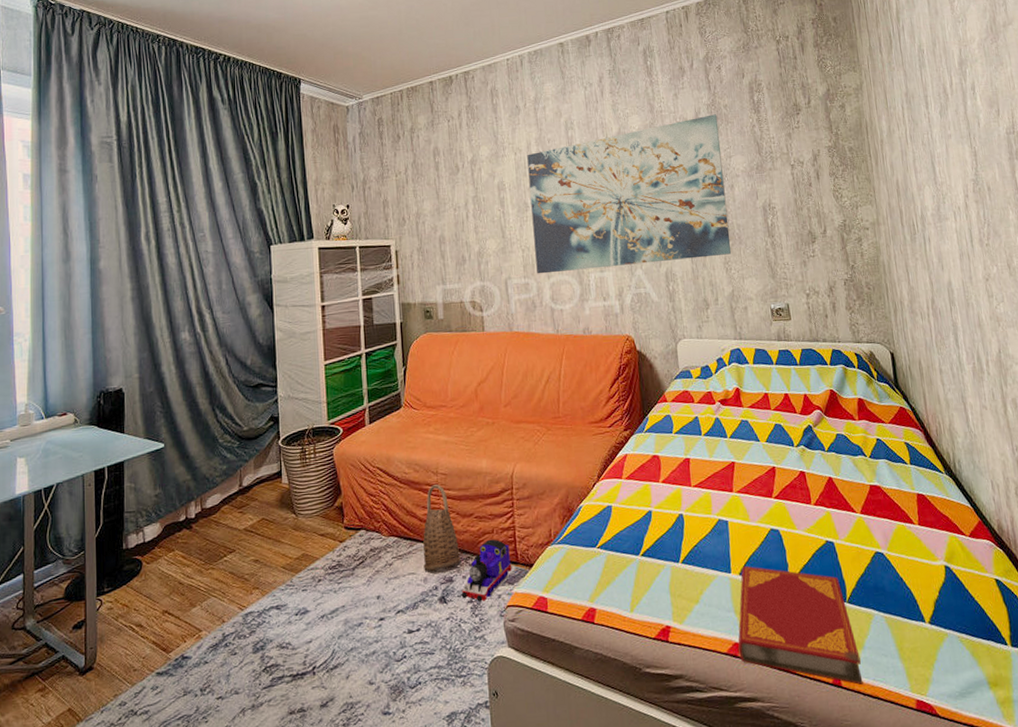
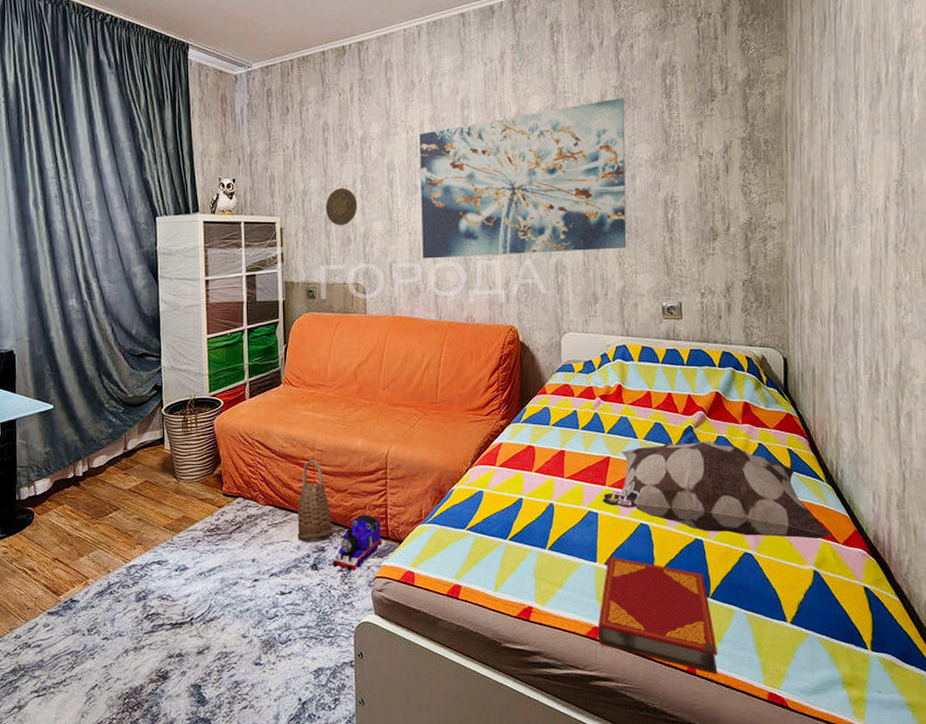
decorative plate: none [439,209,471,246] -> present [325,188,358,226]
decorative pillow: none [730,439,958,535] -> present [602,441,832,538]

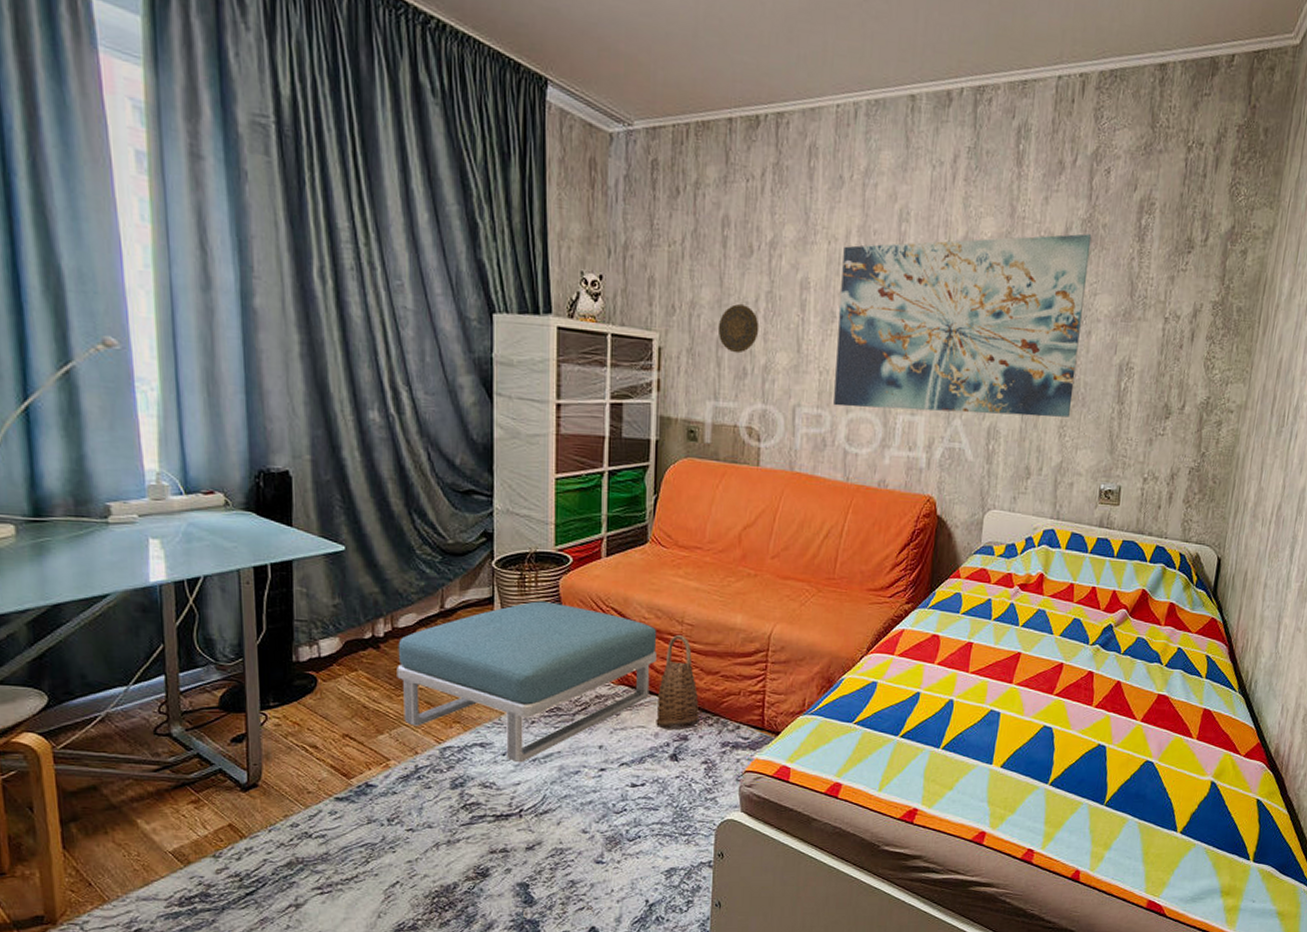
footstool: none [92,438,295,577] -> present [397,601,657,763]
toy train: present [332,514,382,571] -> none [695,701,756,764]
hardback book: present [596,556,718,675] -> none [983,759,1104,882]
decorative pillow: present [602,441,832,538] -> none [1006,640,1236,749]

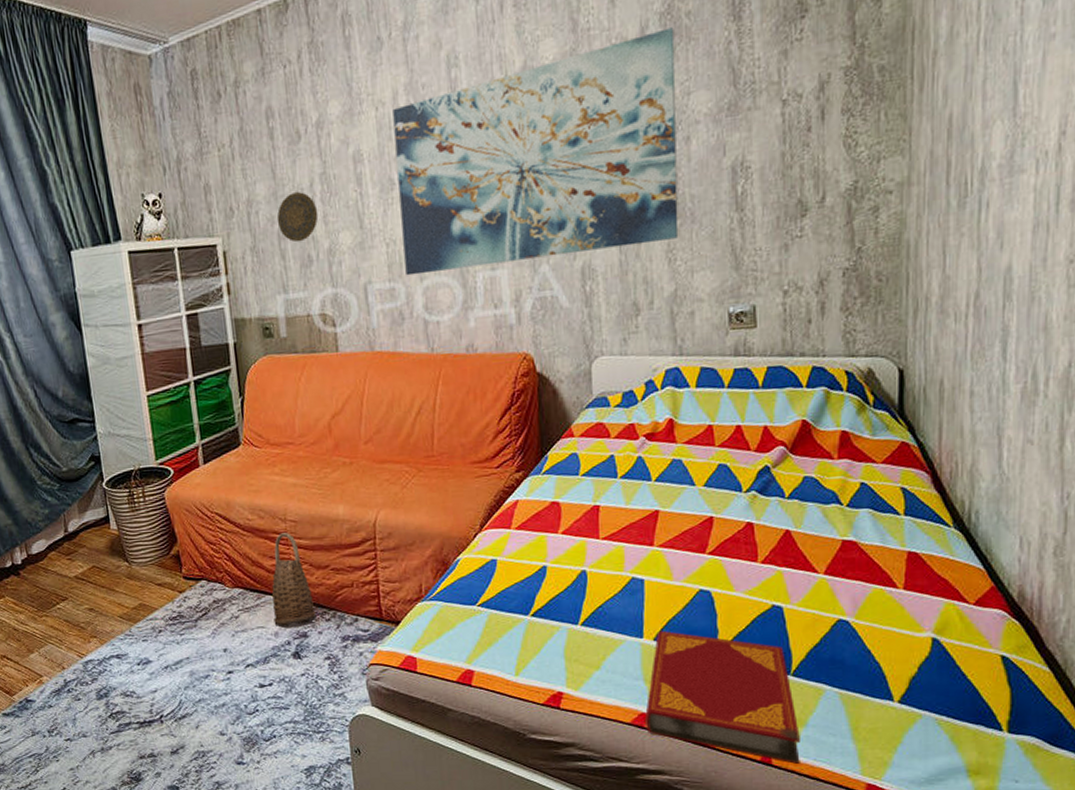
footstool: present [397,601,657,763] -> none [34,514,266,671]
hardback book: none [983,759,1104,882] -> present [644,630,800,765]

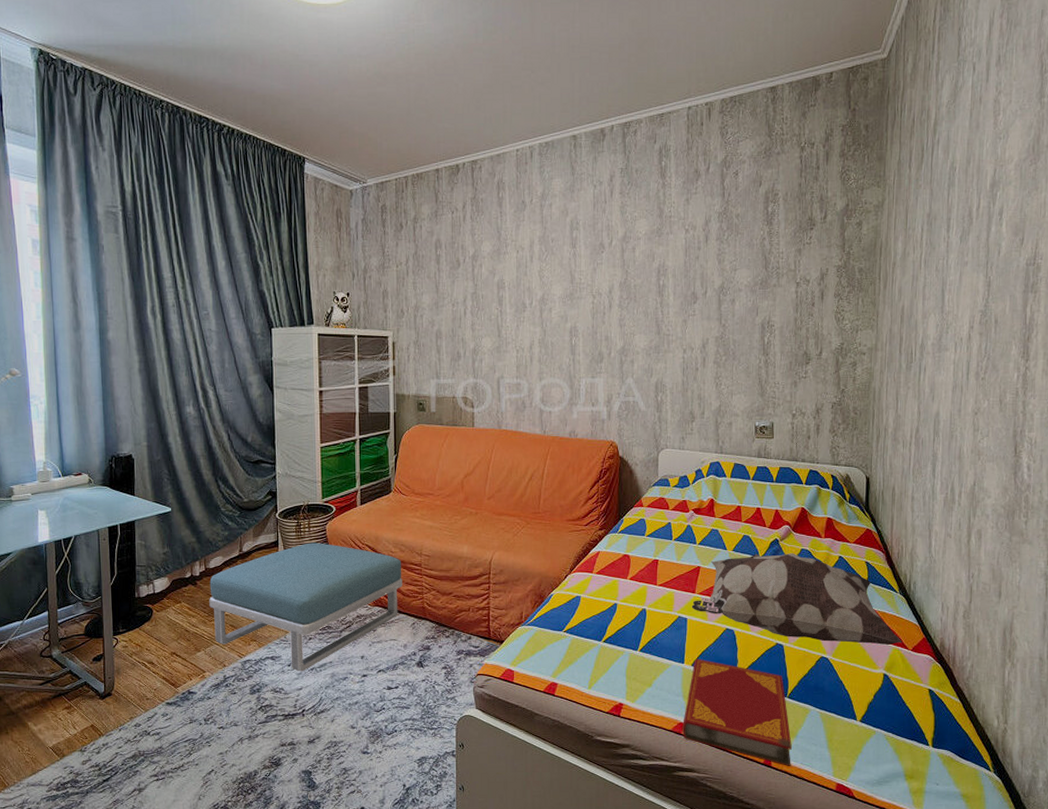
footstool: none [34,514,266,671] -> present [209,542,402,672]
basket: present [271,531,317,629] -> none [404,563,439,642]
decorative plate: present [276,192,319,243] -> none [436,305,468,342]
wall art: present [393,27,679,276] -> none [529,223,728,375]
decorative pillow: none [649,483,960,599] -> present [691,553,903,645]

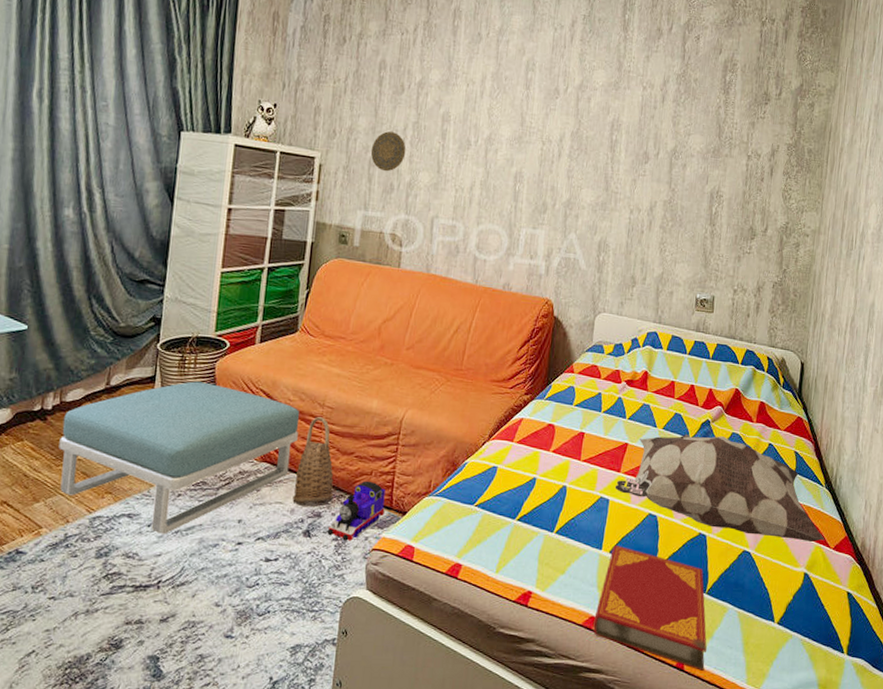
basket: none [404,563,439,642] -> present [292,416,334,508]
decorative plate: none [436,305,468,342] -> present [370,131,406,172]
toy train: none [437,616,484,669] -> present [327,480,386,541]

